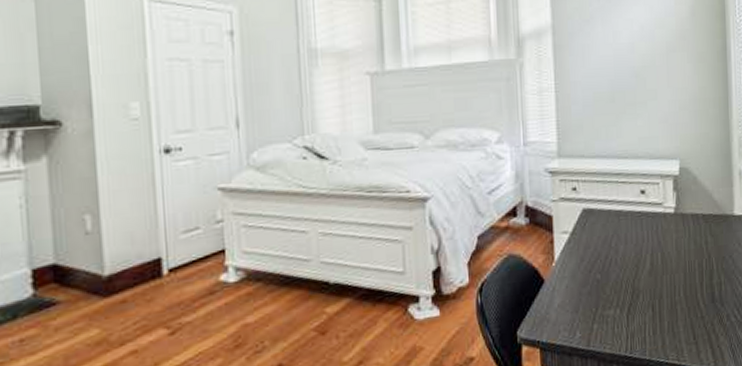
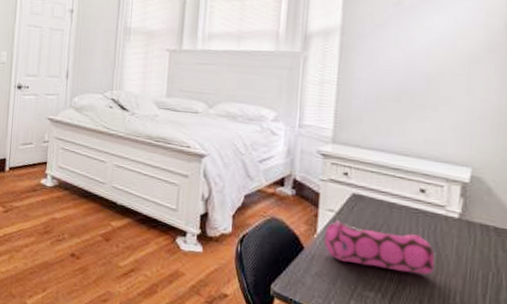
pencil case: none [562,238,660,285] -> present [324,220,435,275]

